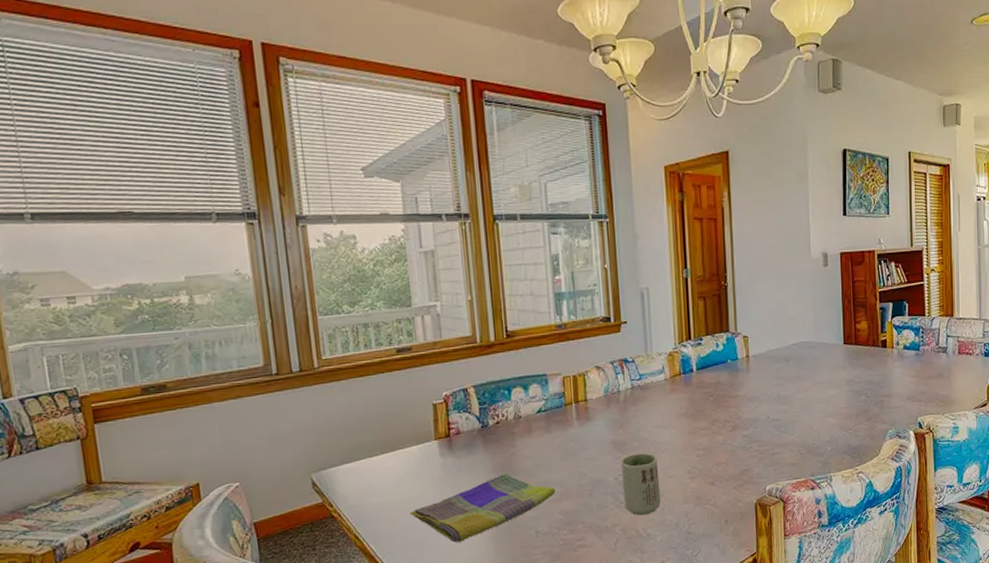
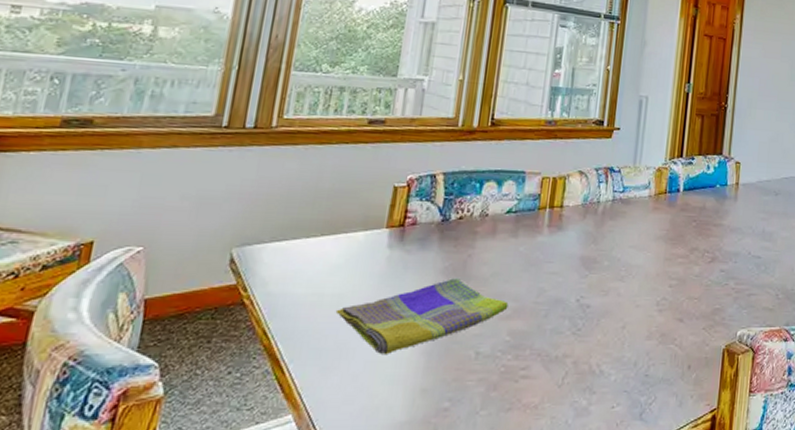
cup: present [621,453,661,516] -> none [581,275,626,348]

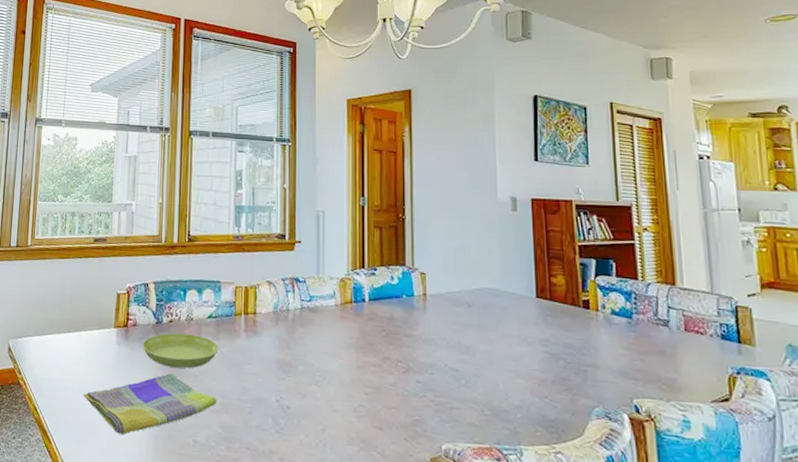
saucer: none [421,231,516,271] -> present [142,333,219,369]

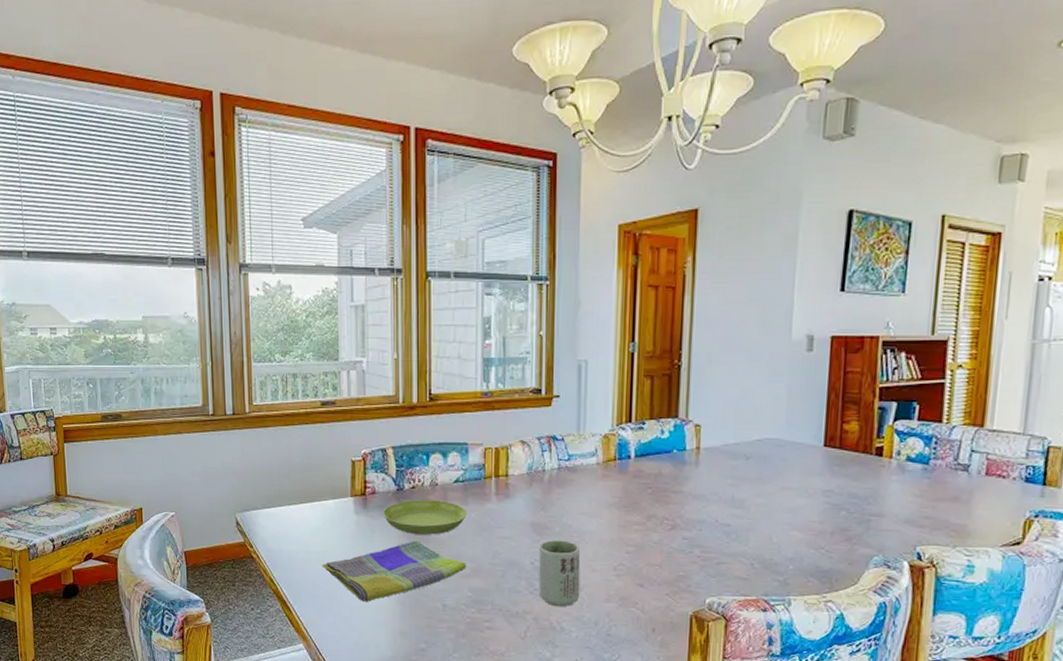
cup: none [284,378,323,448] -> present [539,540,581,607]

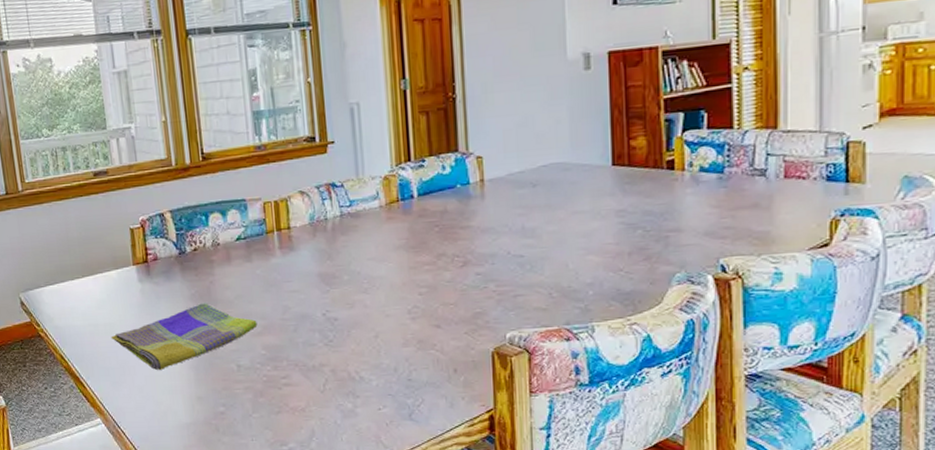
saucer: present [382,499,467,535] -> none [166,260,253,297]
cup: present [539,540,581,607] -> none [329,288,376,357]

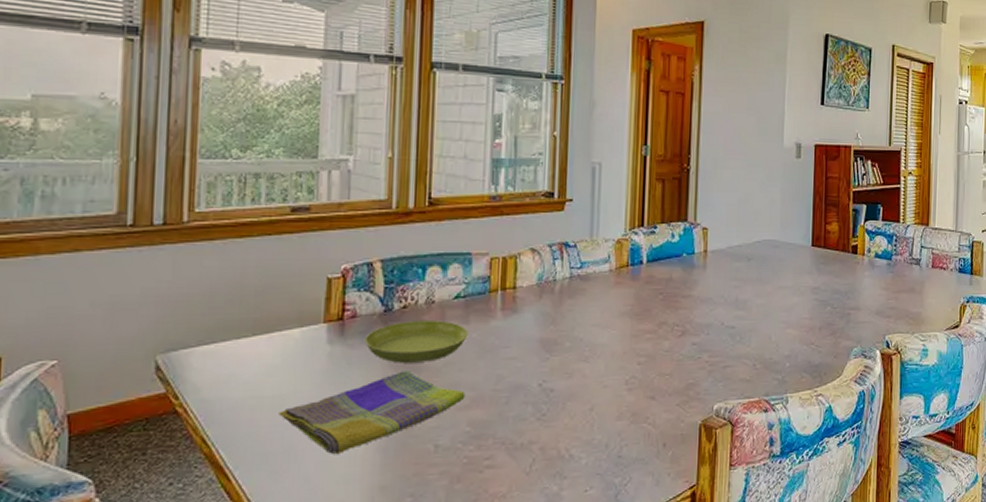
saucer: none [166,260,253,297] -> present [364,320,468,363]

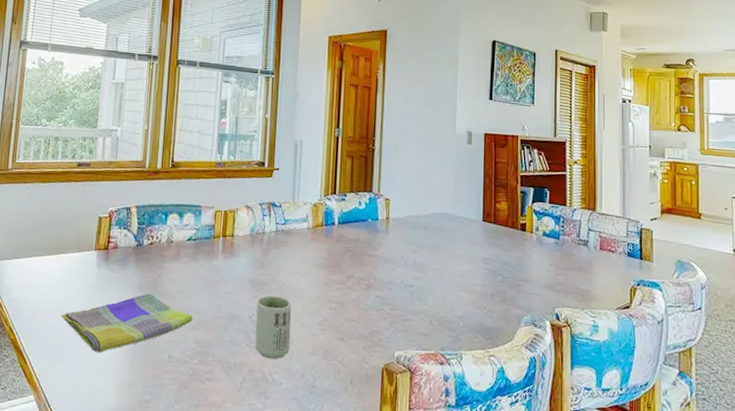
saucer: present [364,320,468,363] -> none [122,255,197,289]
cup: none [546,356,592,432] -> present [255,295,292,360]

